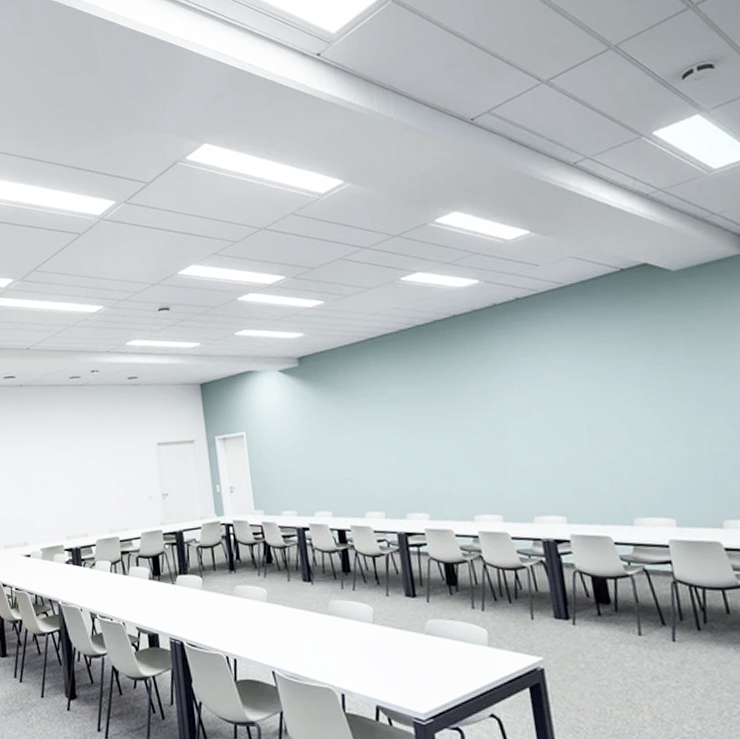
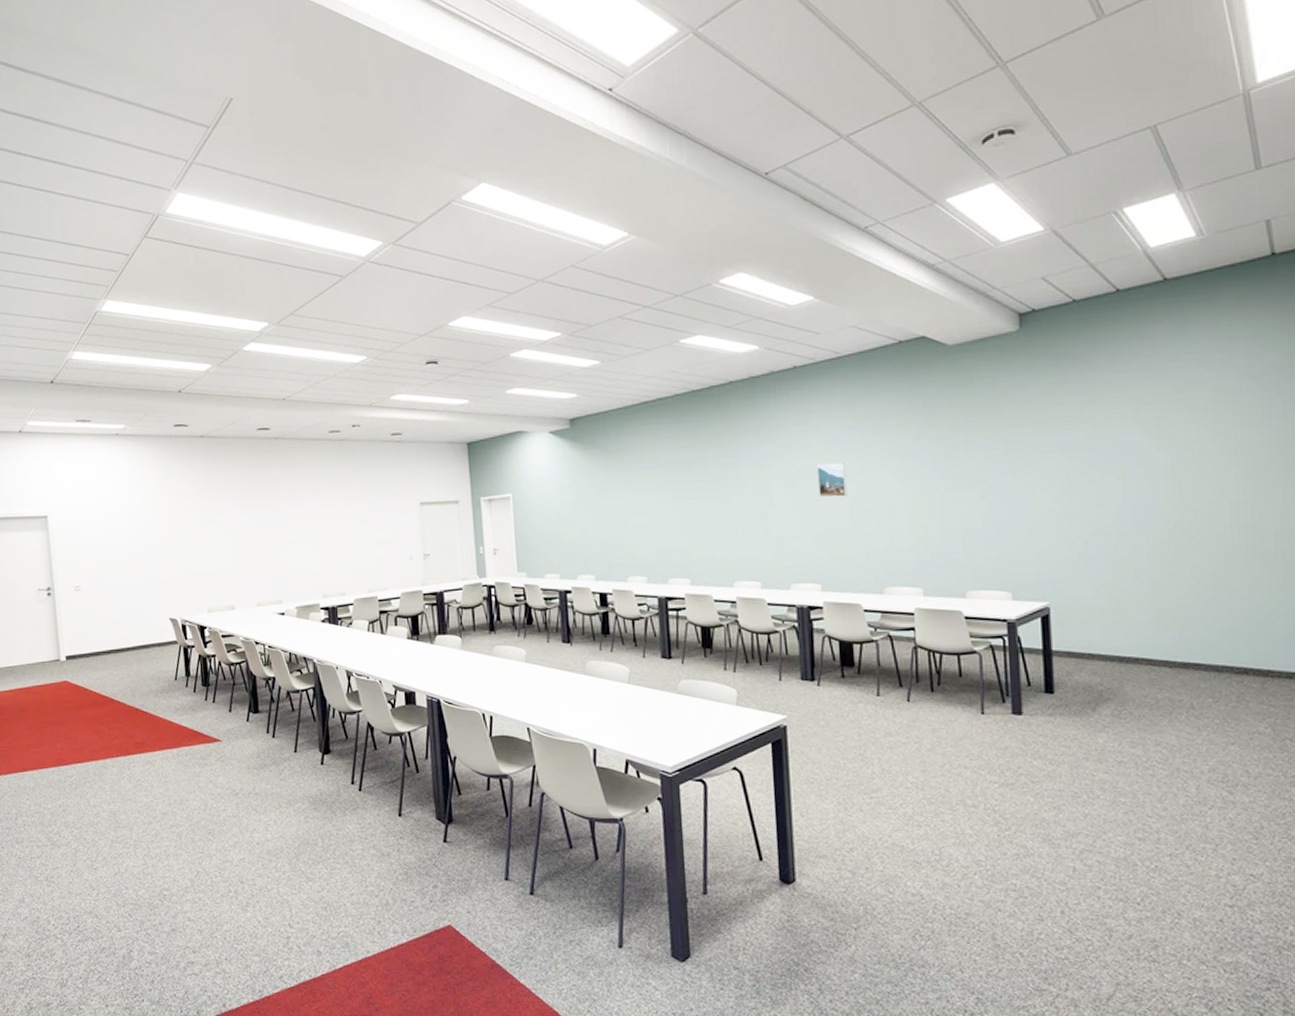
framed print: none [549,390,585,427] -> present [817,462,848,498]

